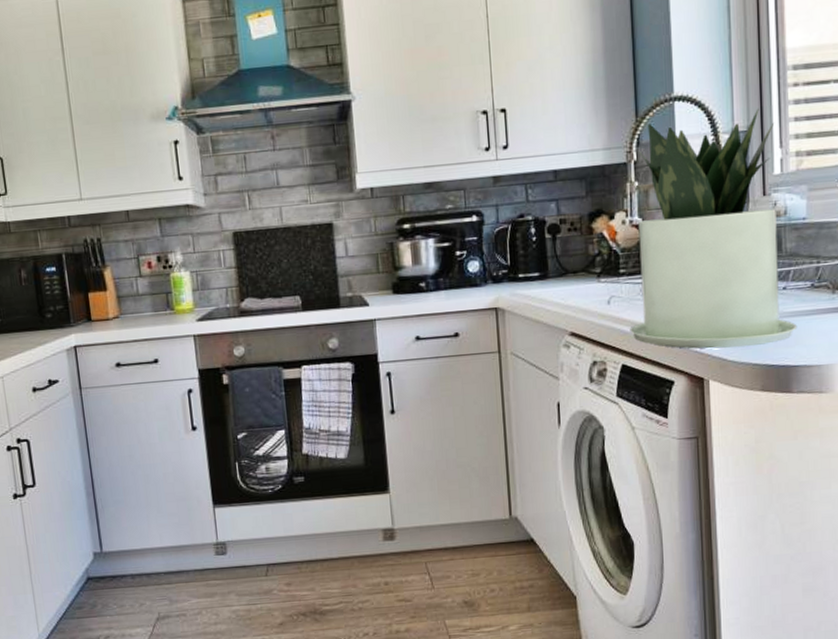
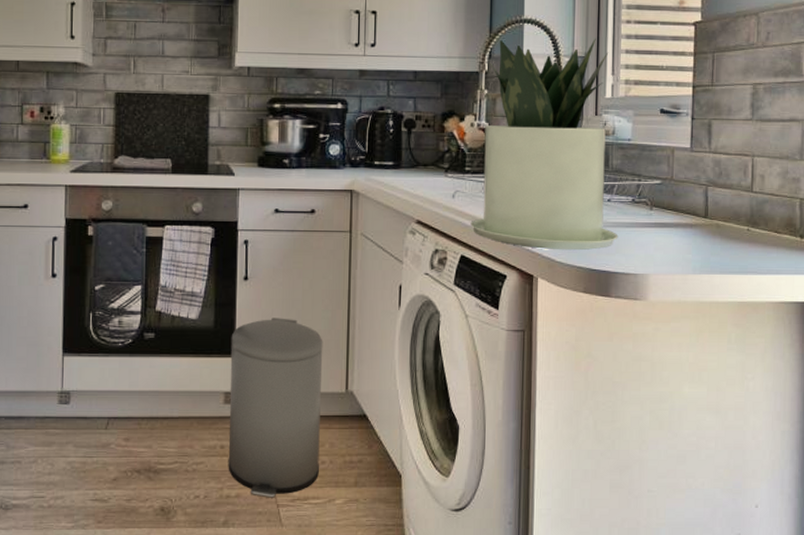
pedal bin: none [383,448,489,631] -> present [228,318,323,499]

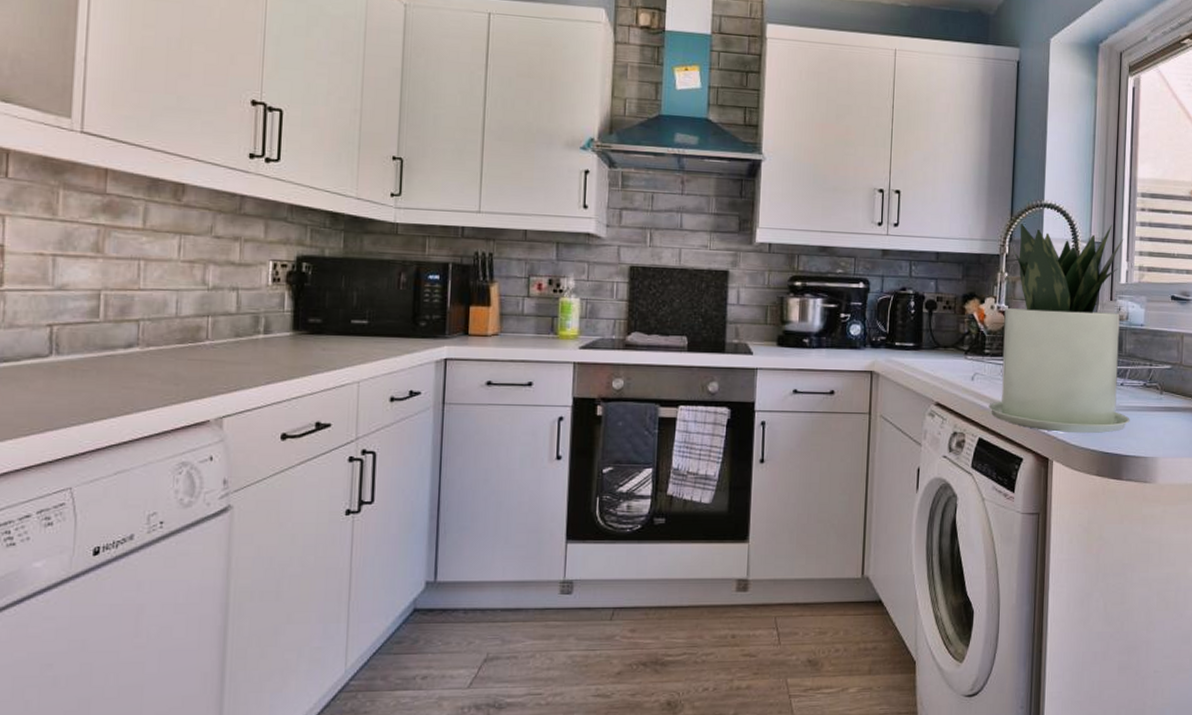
pedal bin: present [228,318,323,499] -> none [739,501,840,690]

